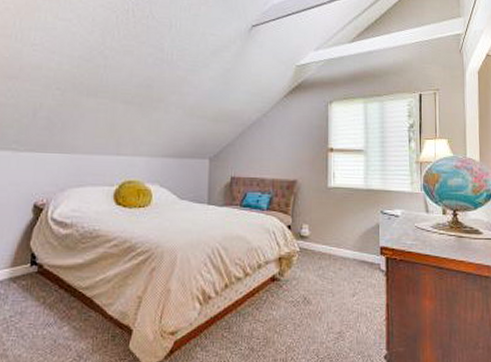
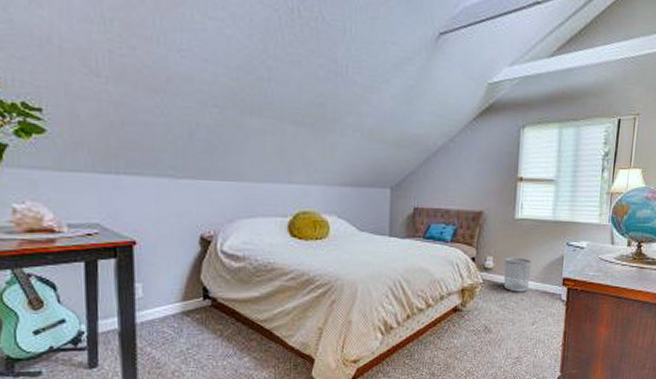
waste bin: none [319,225,347,261] -> present [503,257,531,292]

